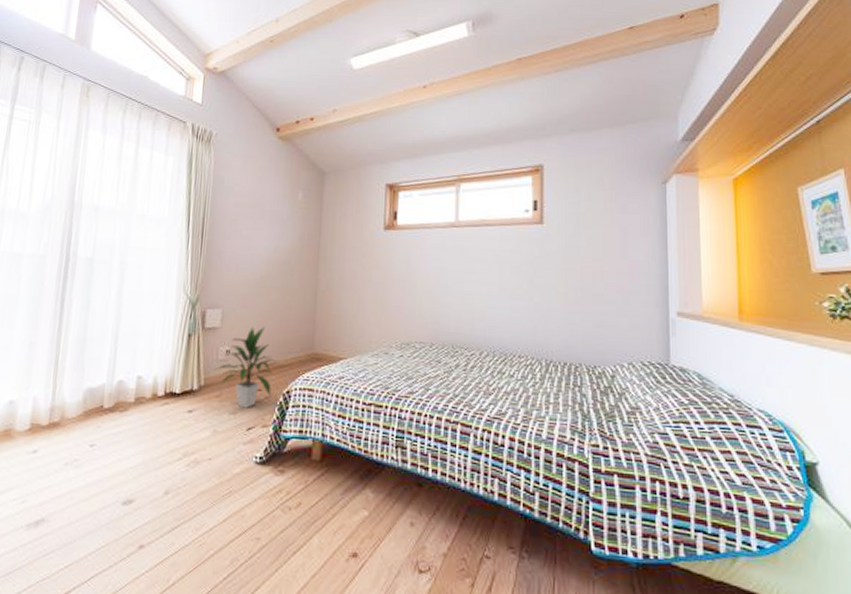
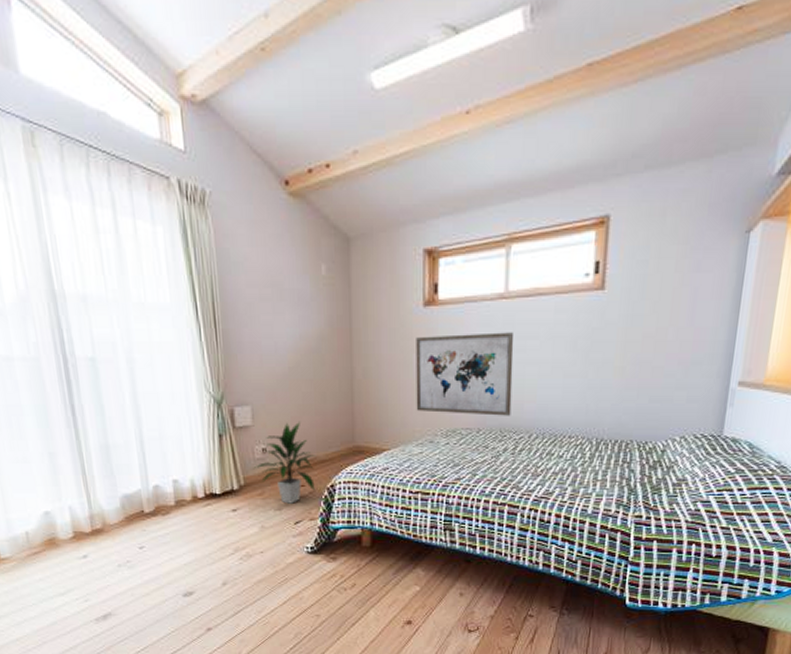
wall art: none [373,255,464,332] -> present [416,332,514,416]

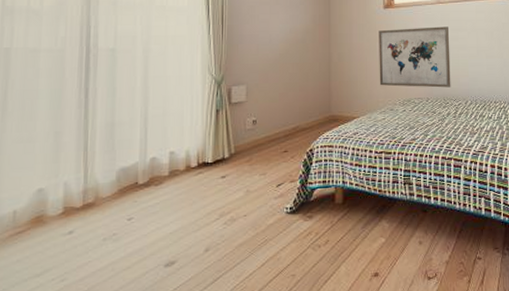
indoor plant: present [253,421,317,504] -> none [243,96,299,168]

